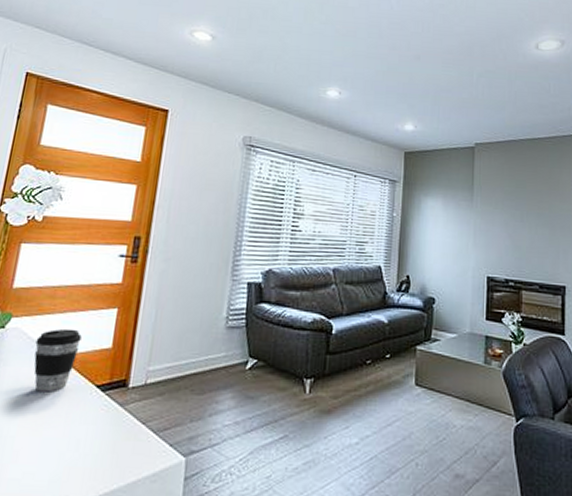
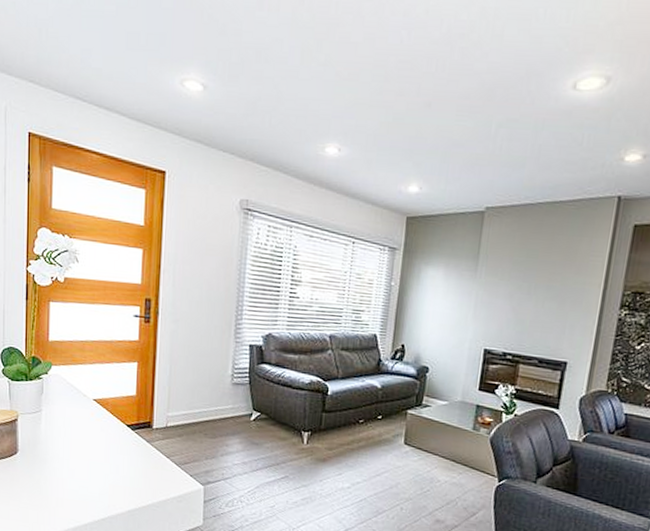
coffee cup: present [33,328,82,392] -> none [74,377,110,428]

